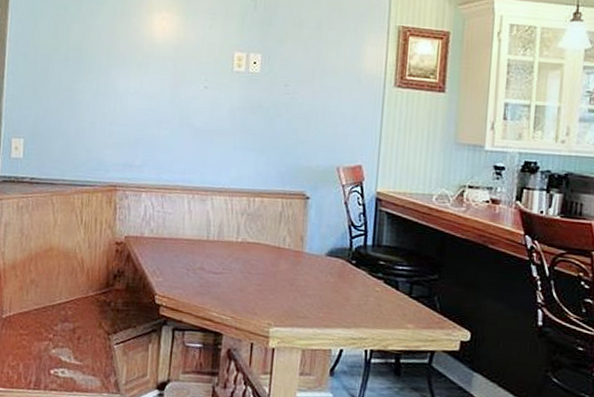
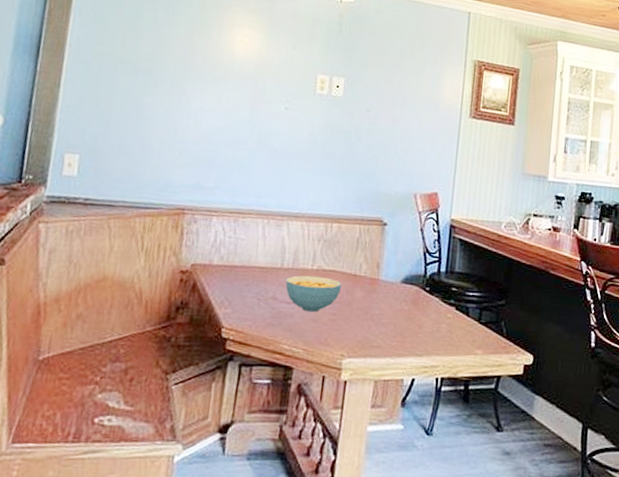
cereal bowl: none [212,247,266,283] -> present [285,275,341,313]

